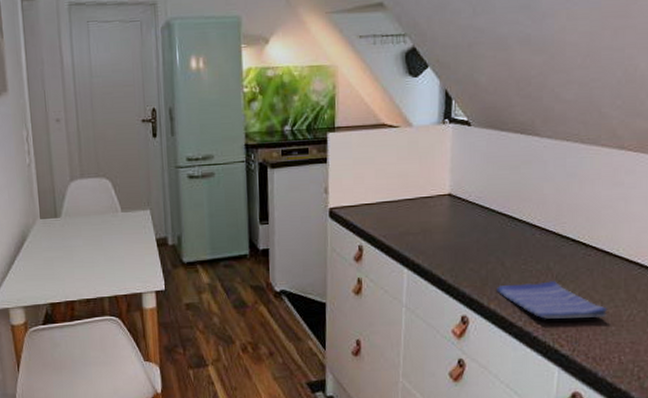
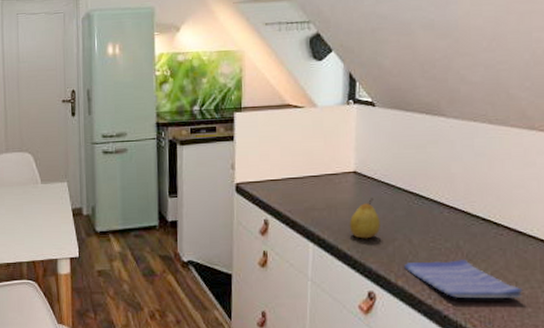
fruit: none [443,221,474,263] -> present [349,198,380,239]

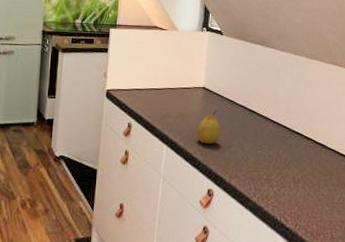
dish towel: present [404,260,523,298] -> none [237,165,323,199]

